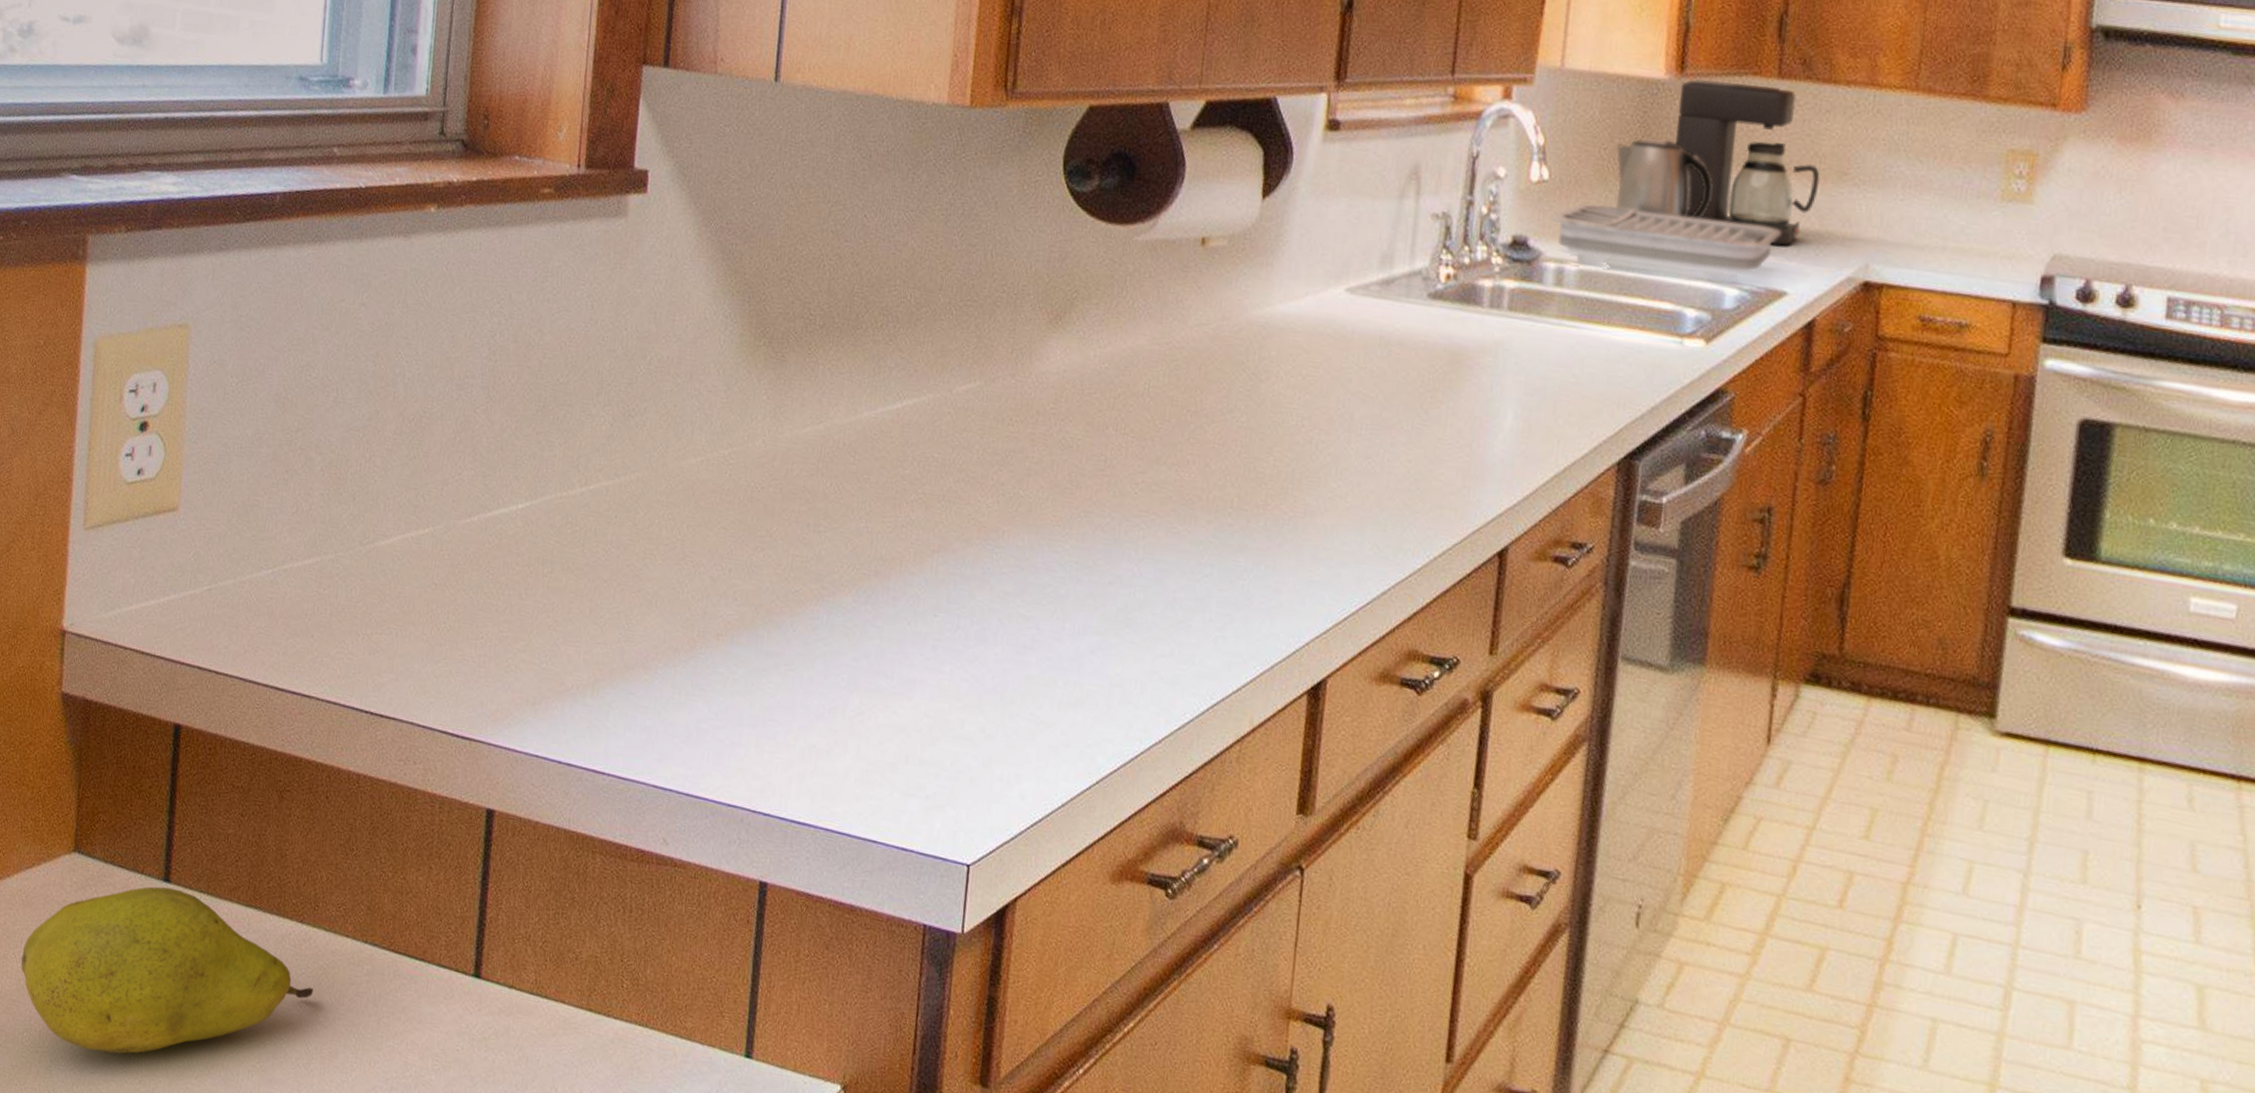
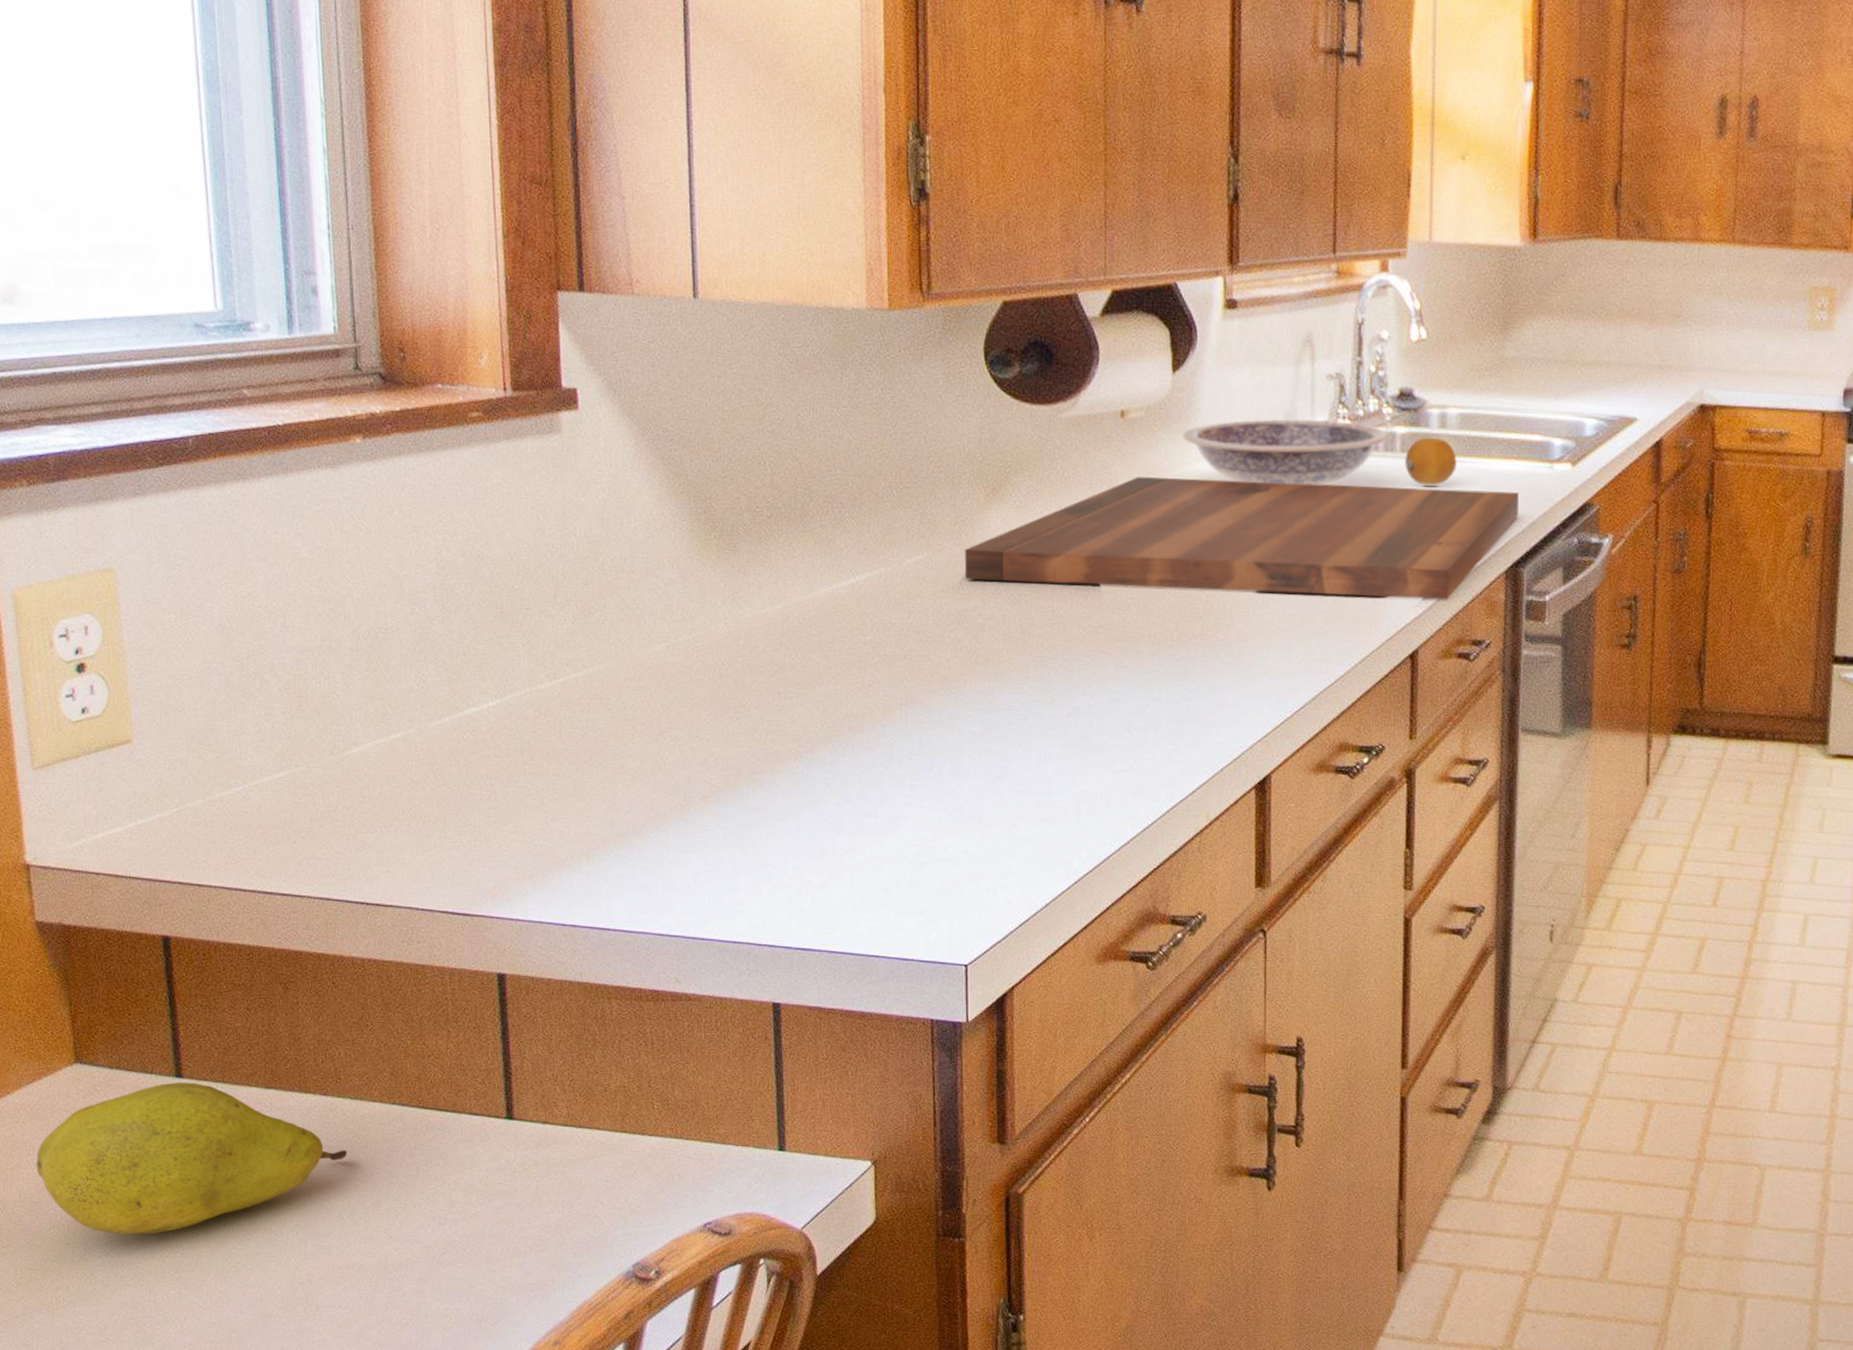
cutting board: none [1016,314,1640,490] -> present [964,477,1519,599]
bowl: none [1266,258,1497,343] -> present [1182,418,1389,486]
fruit: none [1511,294,1572,353] -> present [1405,437,1457,486]
dish rack: present [1549,204,1782,284] -> none [1430,356,1629,415]
kettle: present [1615,137,1714,220] -> none [1484,296,1570,364]
coffee maker: present [1675,79,1820,246] -> none [1533,243,1658,381]

